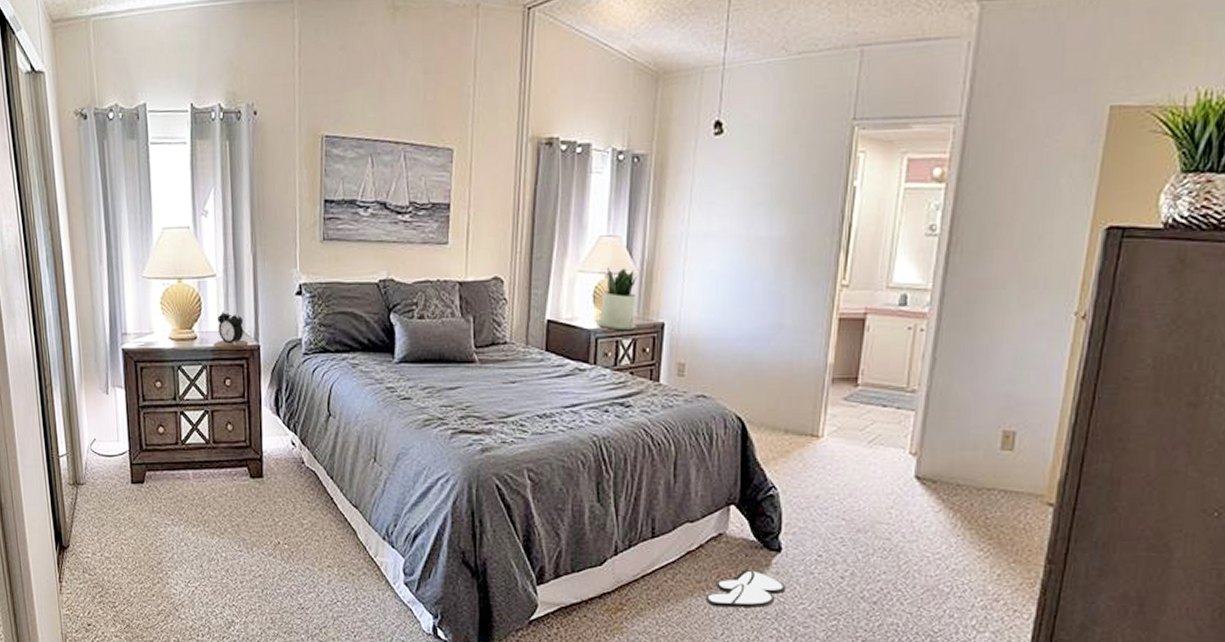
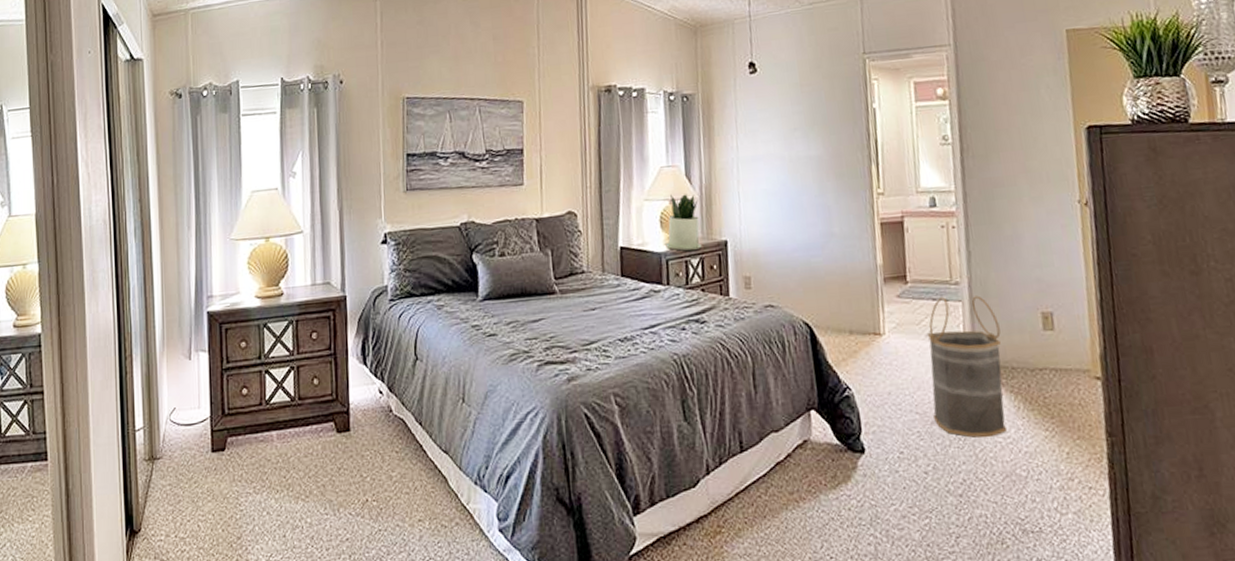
alarm clock: present [213,311,248,350] -> none [299,264,334,303]
slippers: present [705,570,787,608] -> none [800,475,876,517]
basket: none [859,404,952,550] -> present [928,295,1008,438]

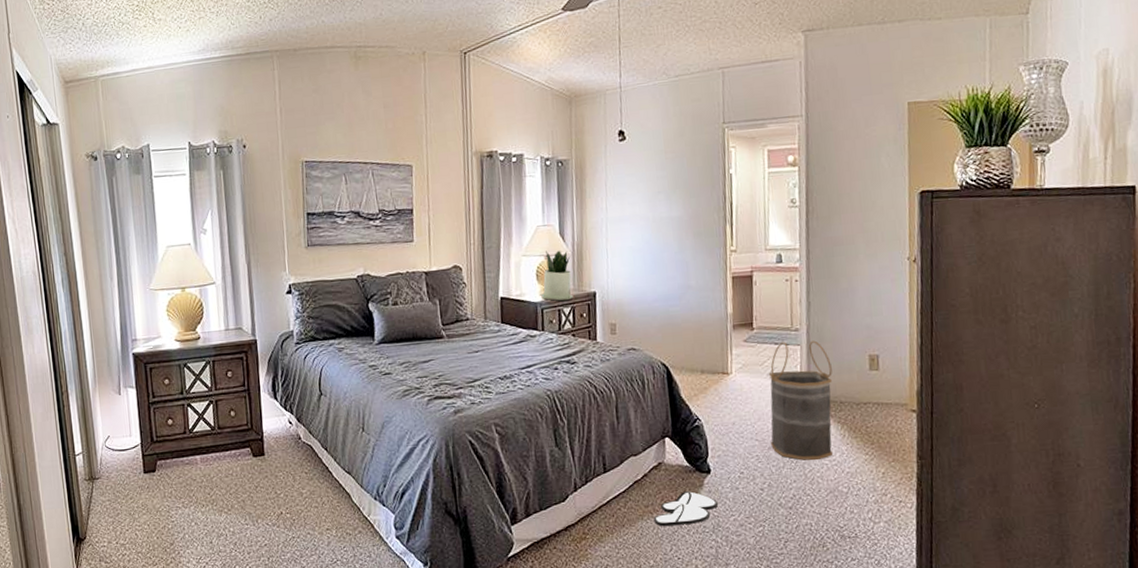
slippers: none [800,475,876,517] -> present [653,491,719,526]

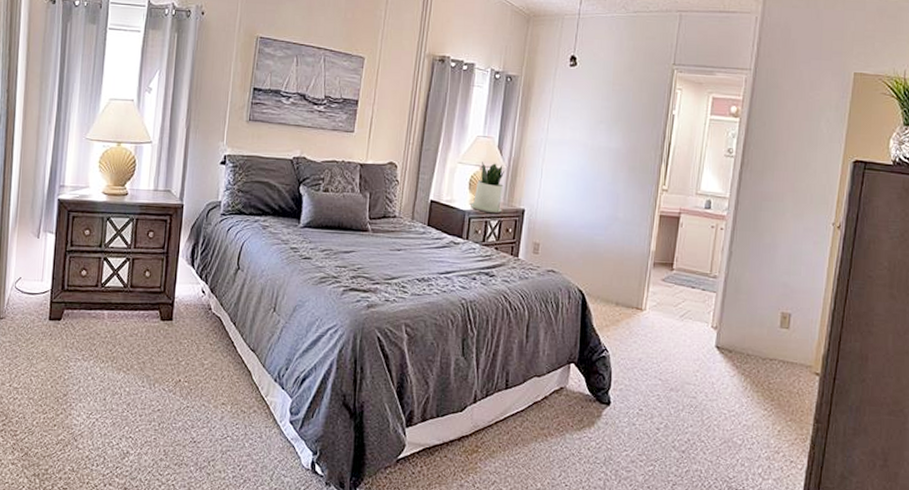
slippers: present [653,491,719,526] -> none [547,420,614,453]
basket: present [769,340,834,460] -> none [672,286,744,408]

